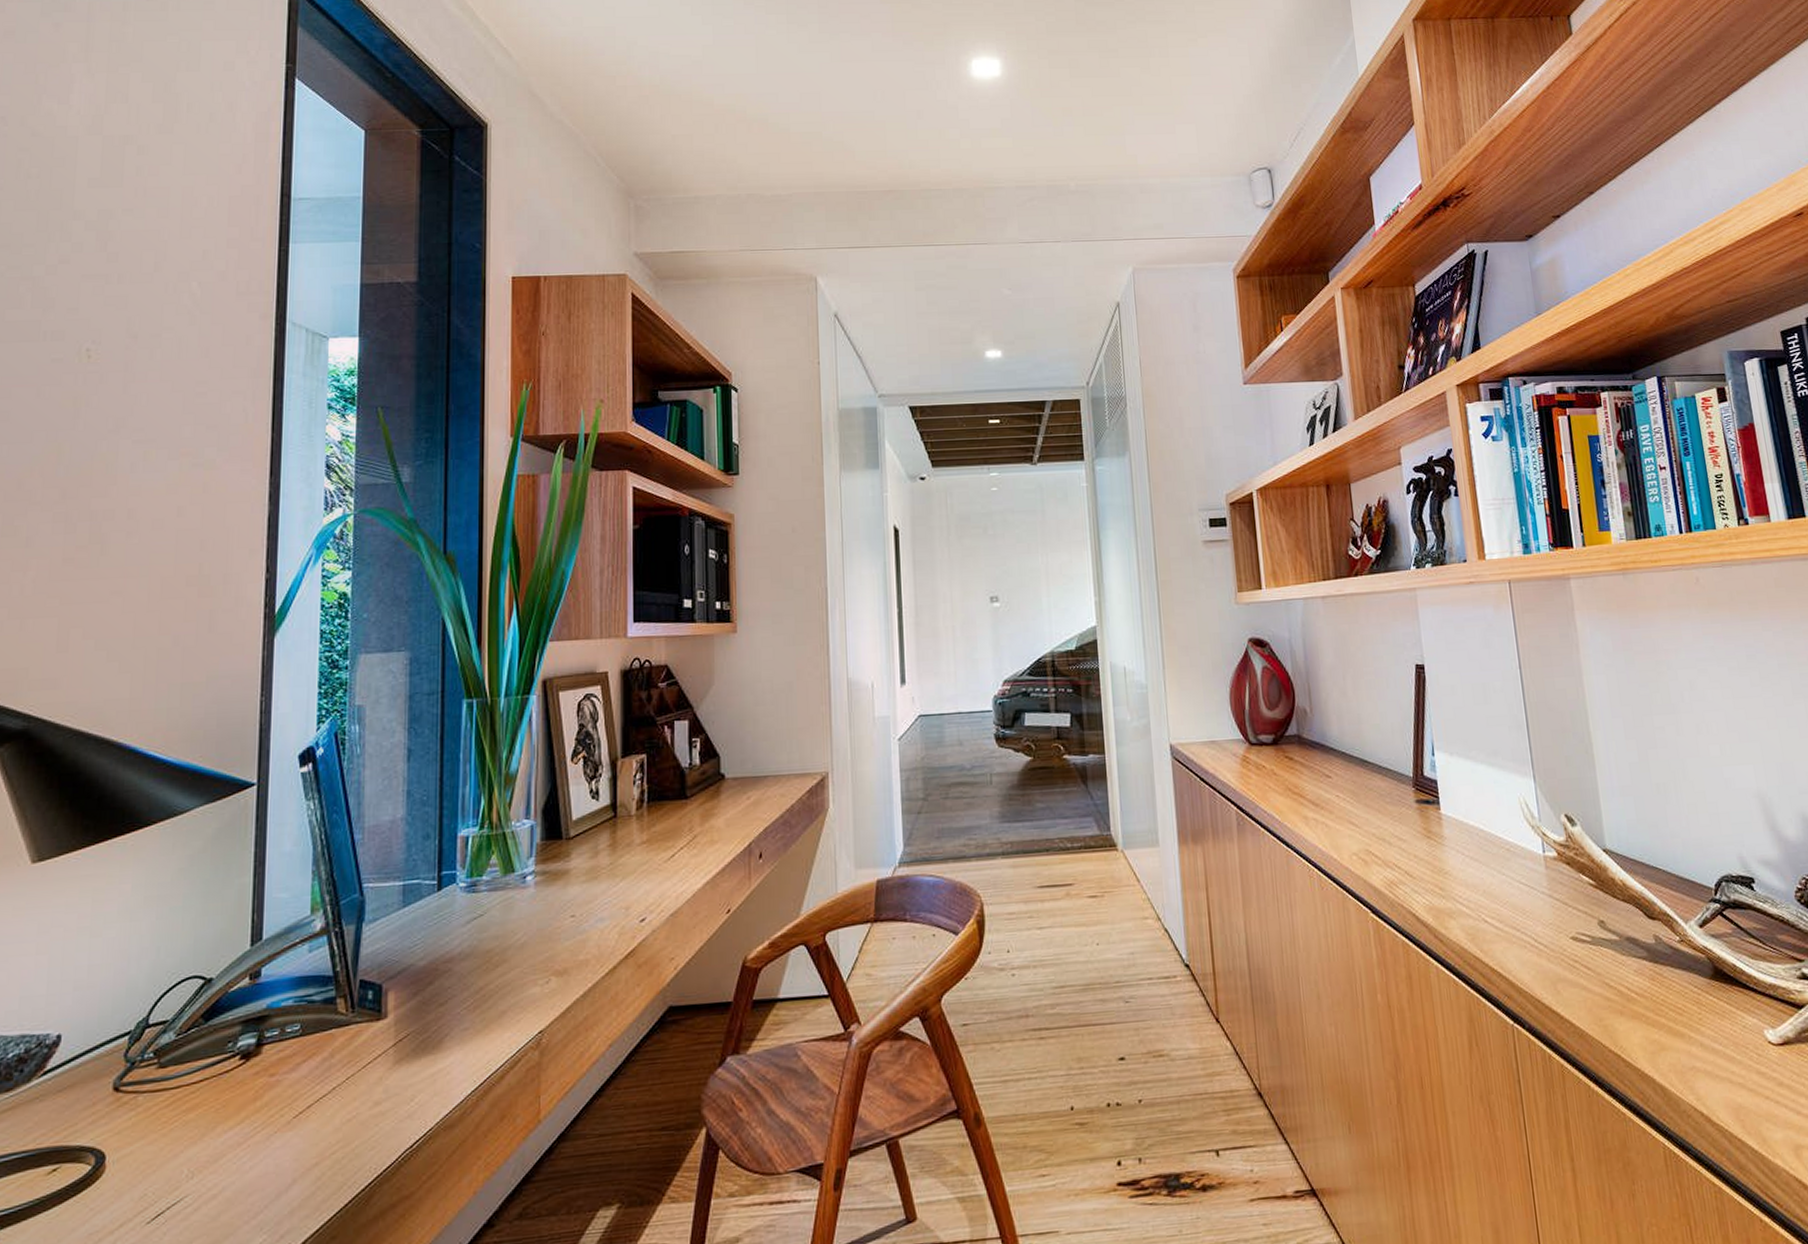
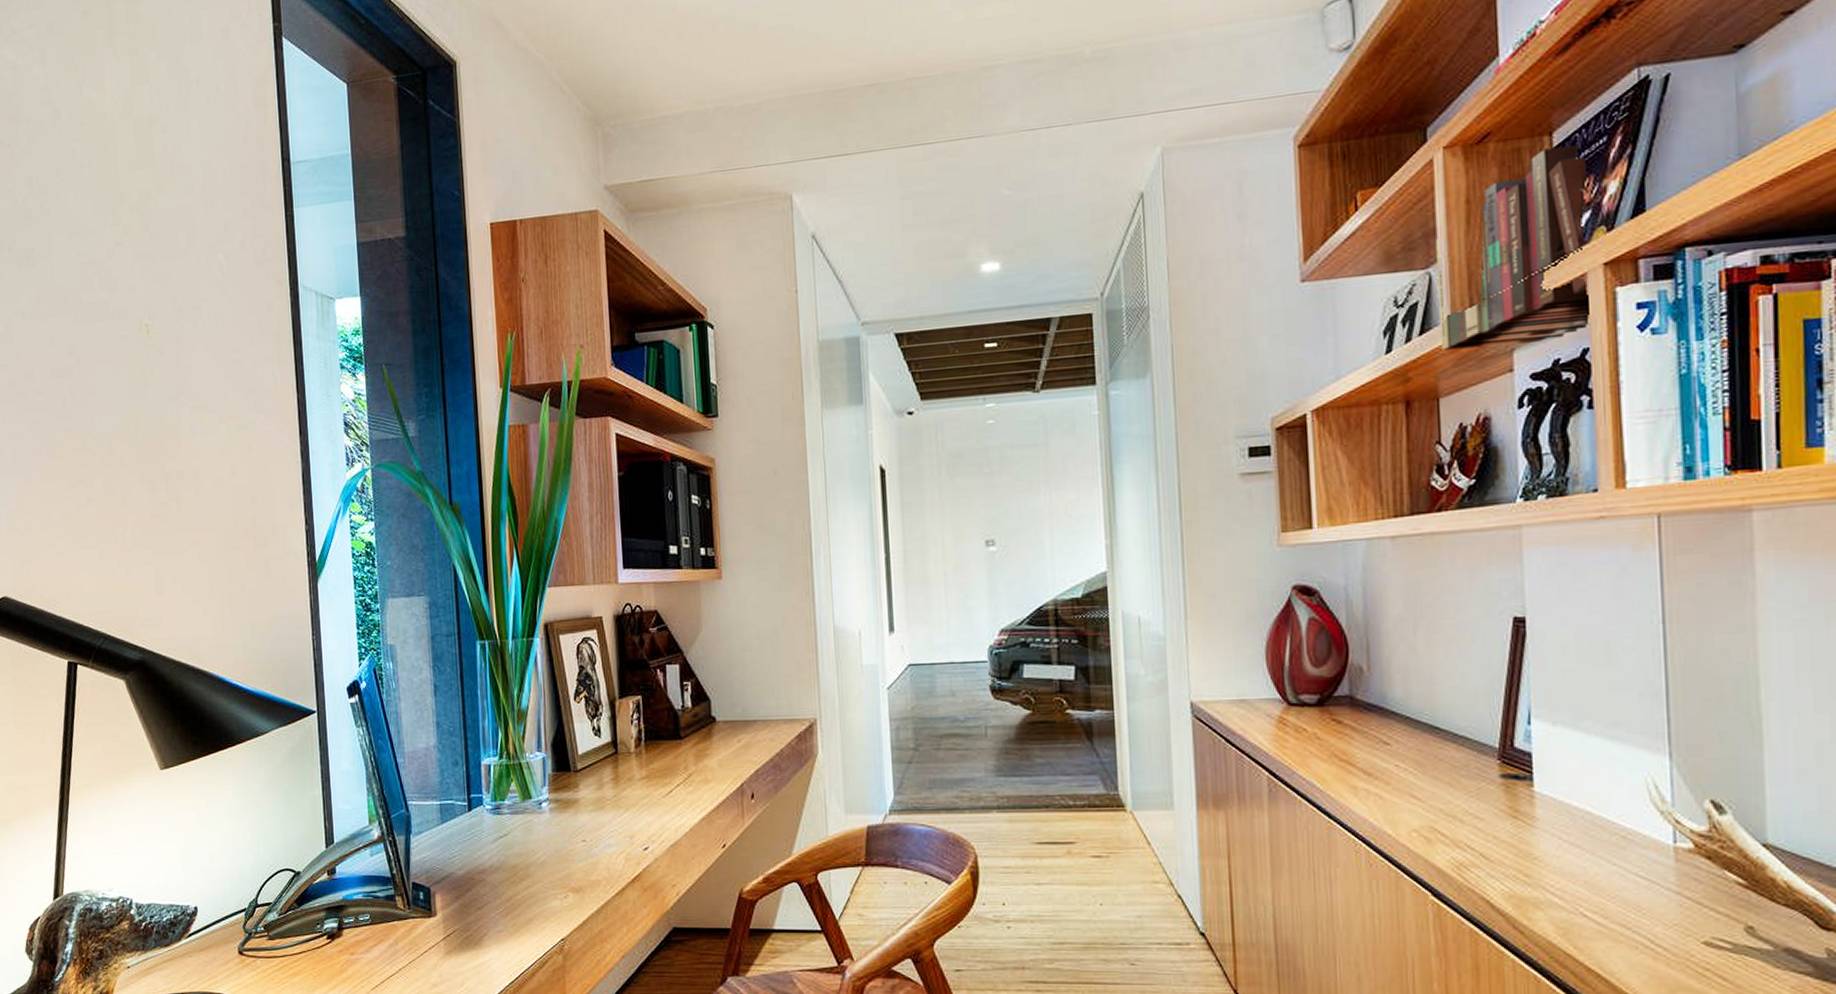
books: none [1339,296,1451,445] -> present [1434,145,1590,350]

